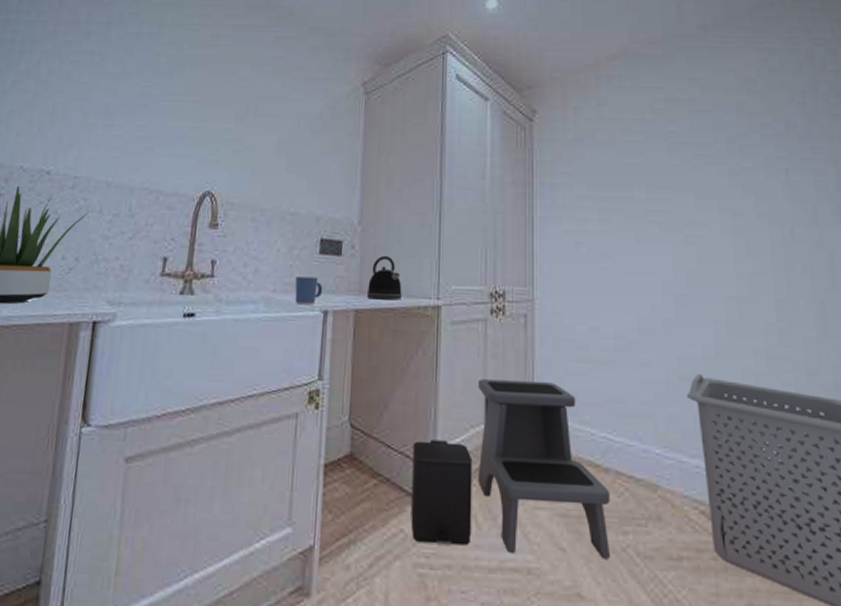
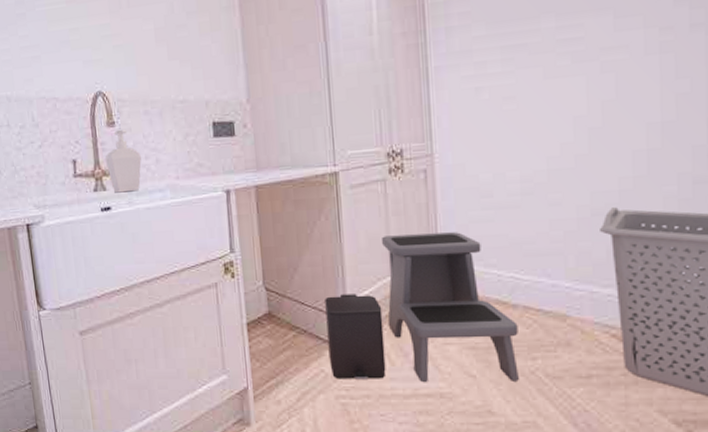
soap bottle: none [199,232,239,300] -> present [104,129,142,193]
mug: present [294,276,323,304] -> none [194,160,223,187]
kettle: present [366,255,402,300] -> none [264,129,299,174]

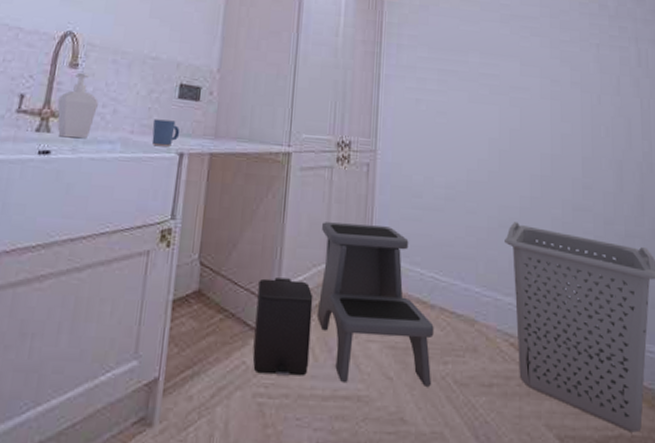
mug: none [194,160,223,187] -> present [151,119,180,146]

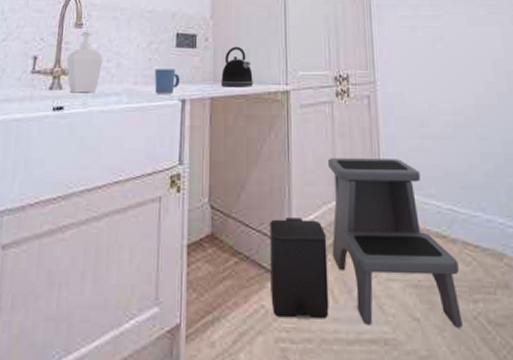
kettle: none [221,102,256,146] -> present [220,46,253,87]

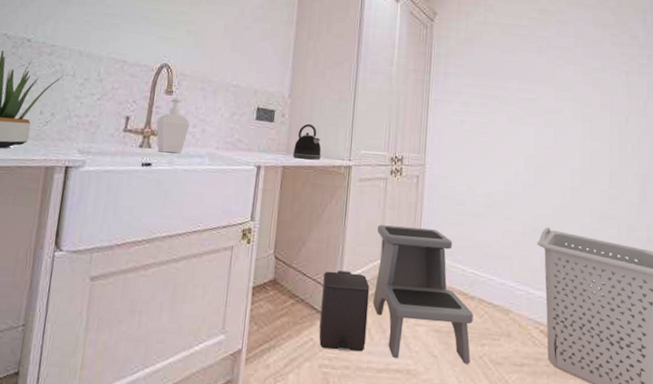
mug: present [154,69,181,94] -> none [234,137,258,160]

